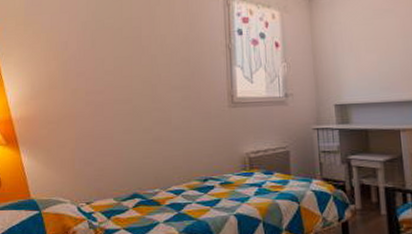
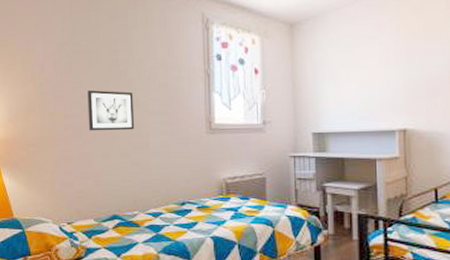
wall art: none [110,66,157,107] -> present [87,90,135,131]

